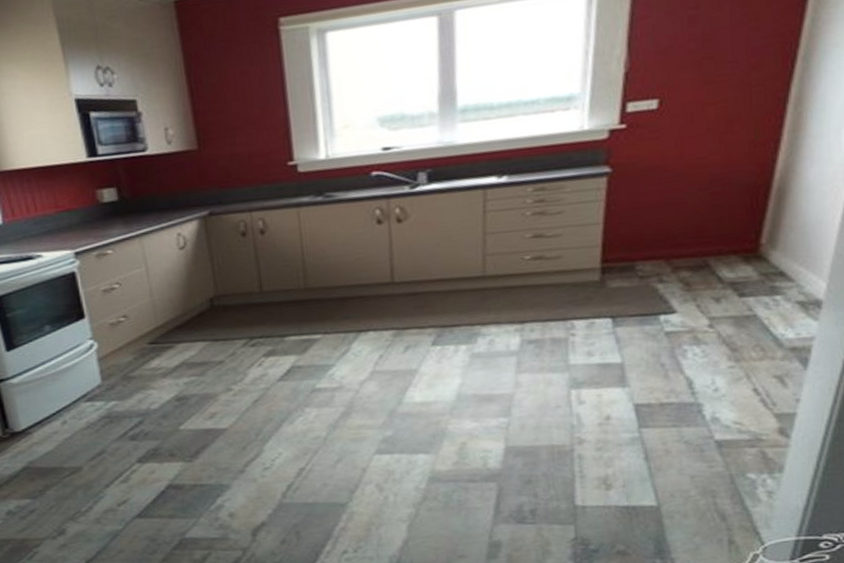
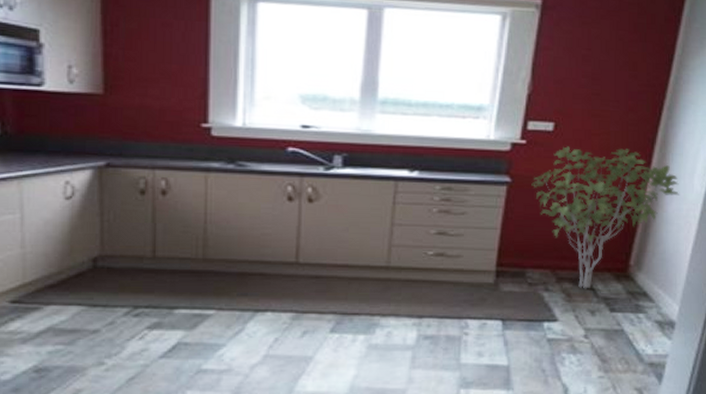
shrub: none [635,114,822,276] -> present [531,146,679,289]

